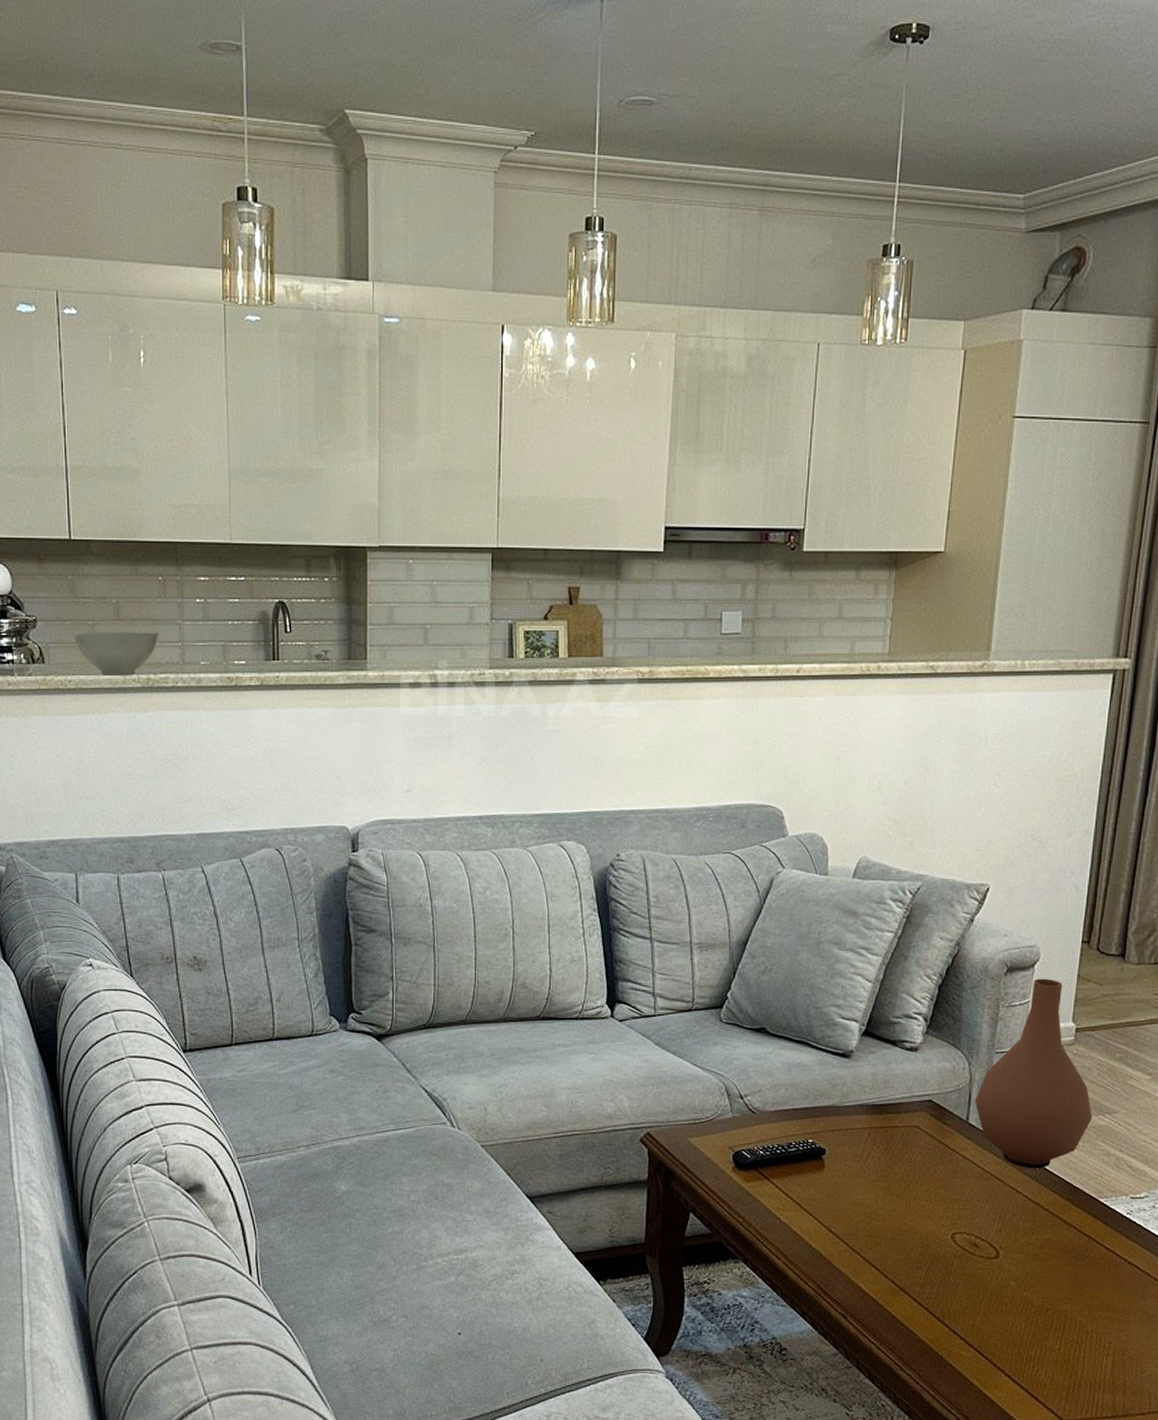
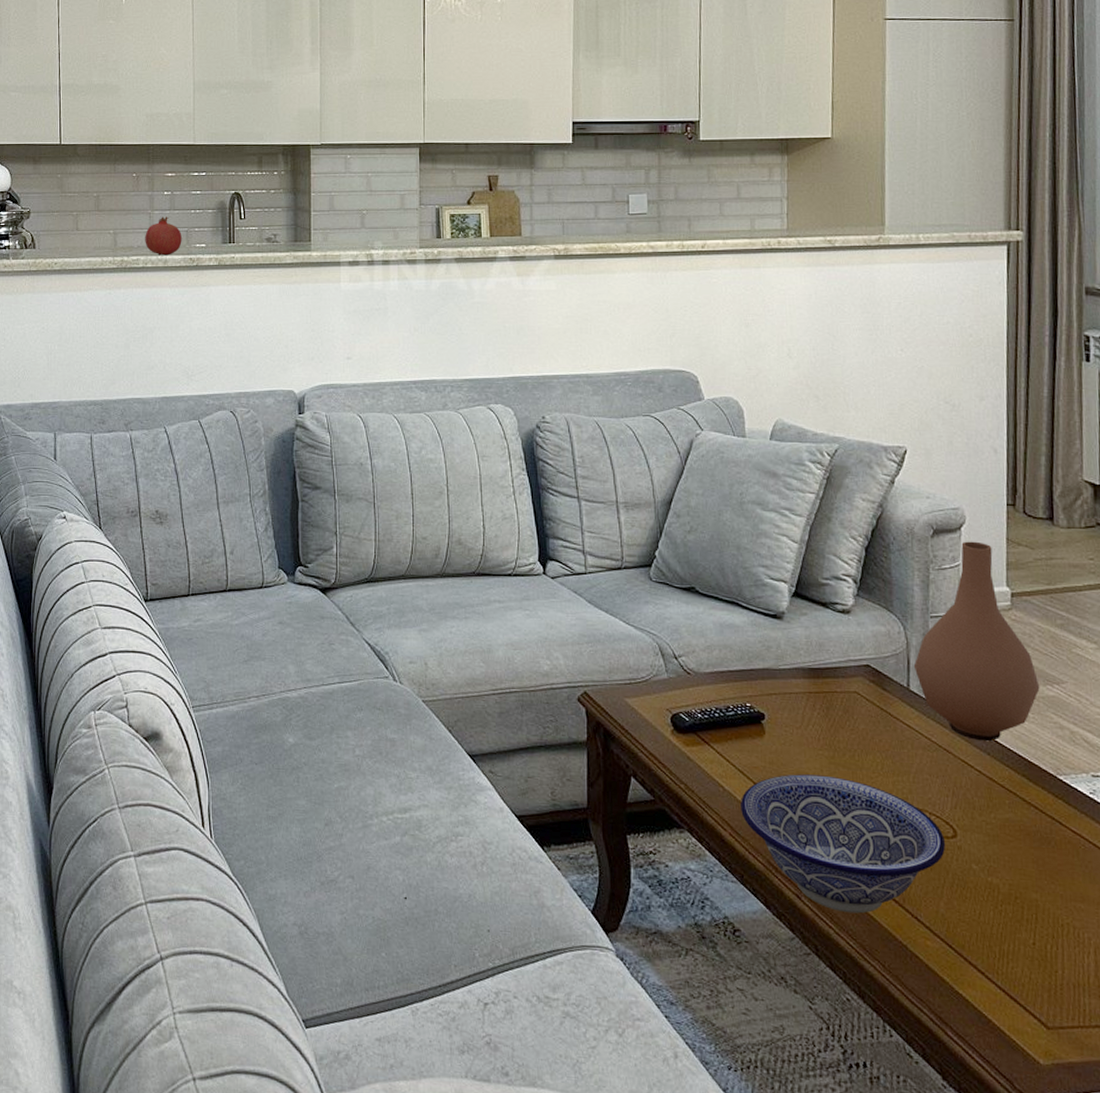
bowl: present [72,631,159,676] -> none [59,220,132,258]
fruit: none [174,628,218,674] -> present [145,216,182,256]
decorative bowl: none [796,1205,988,1330] -> present [741,774,946,914]

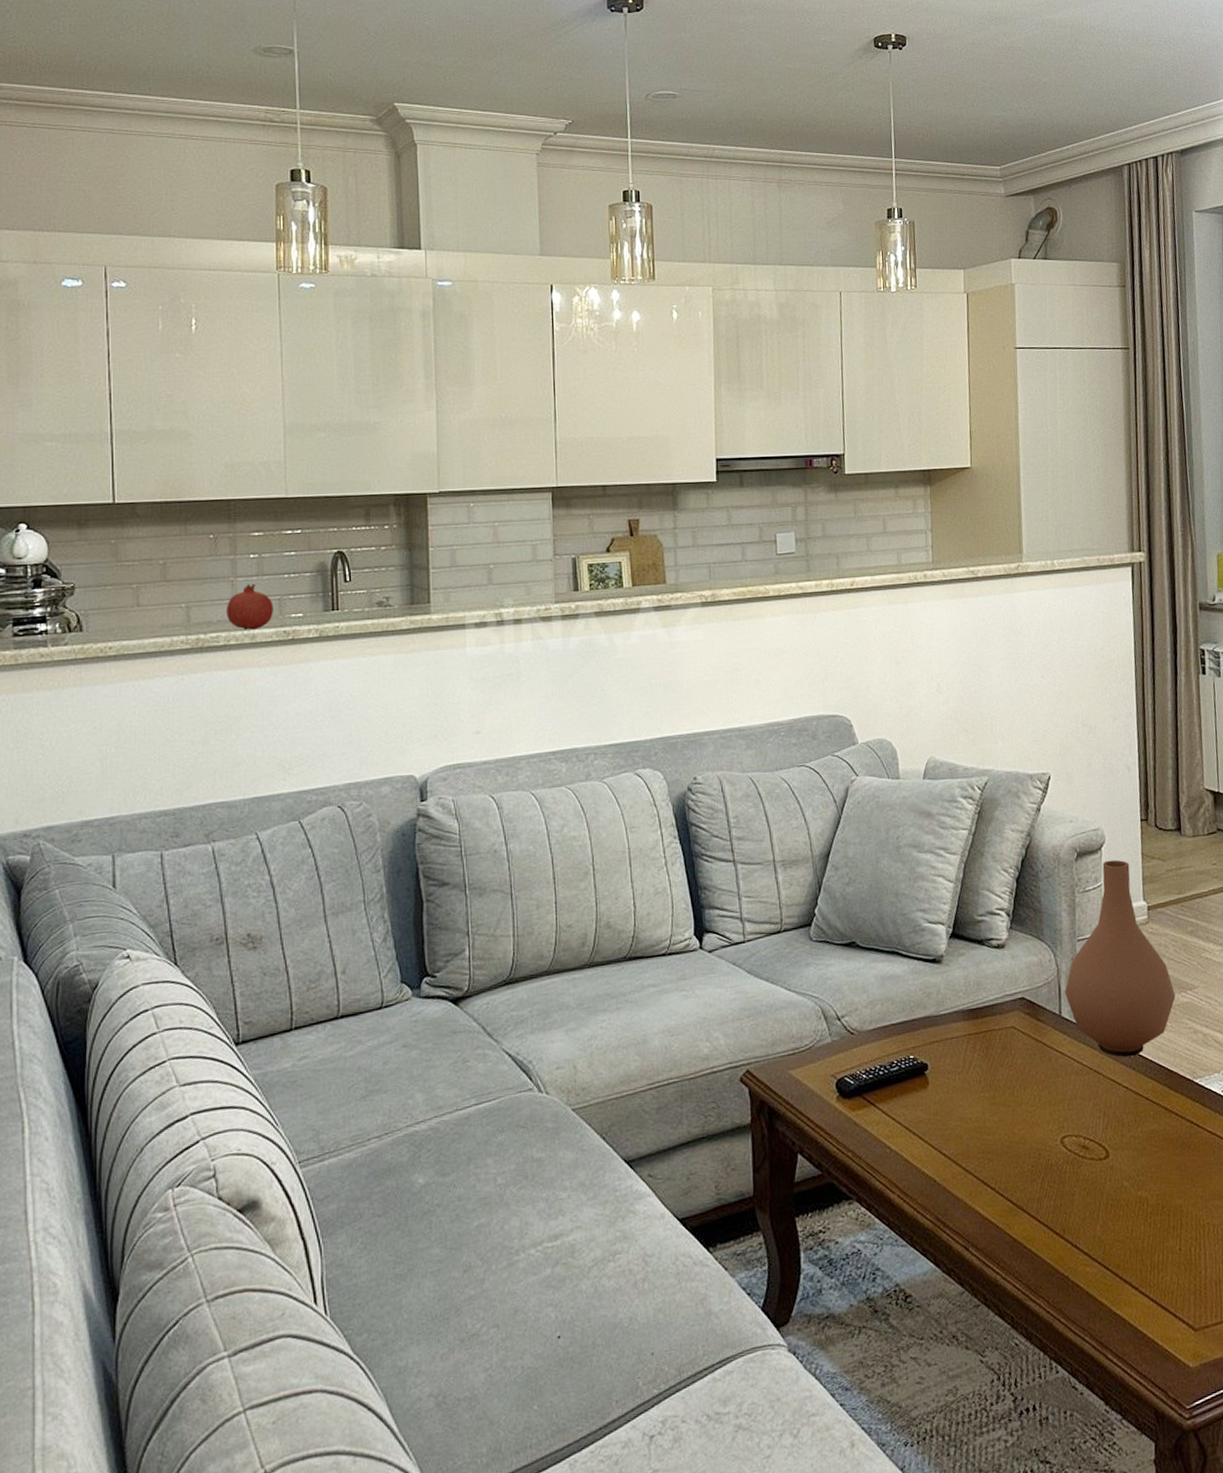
decorative bowl: present [741,774,946,914] -> none [907,1117,1100,1255]

